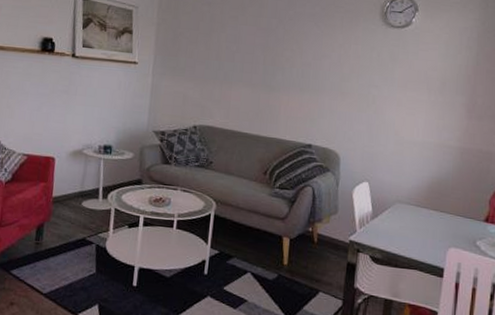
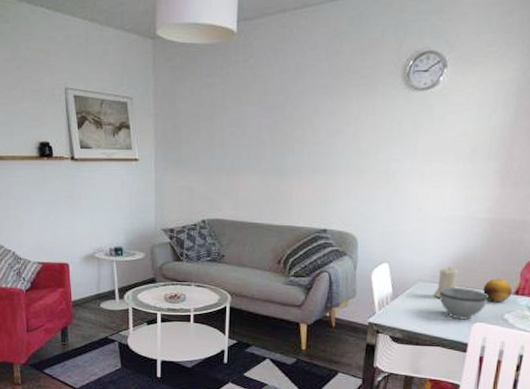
candle: none [411,190,433,220] -> present [434,267,459,298]
bowl: none [415,210,462,244] -> present [438,287,490,320]
fruit: none [456,205,483,228] -> present [483,278,512,302]

